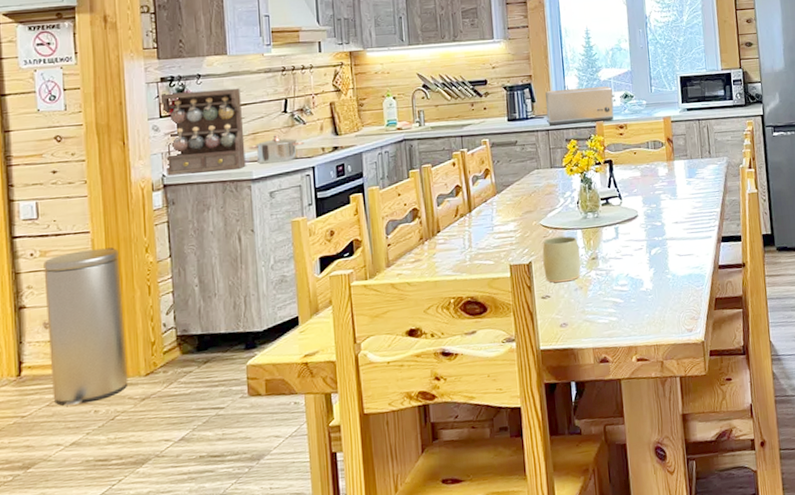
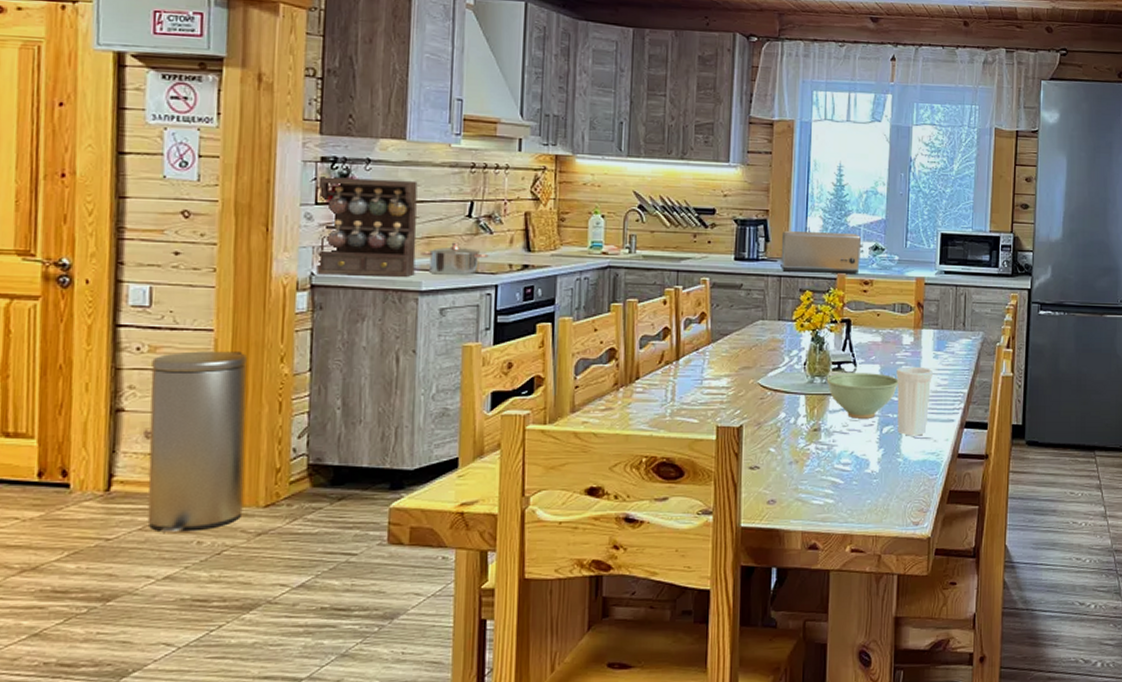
mug: present [541,236,581,283] -> none [755,401,801,453]
bowl: none [597,203,660,245] -> present [826,373,899,419]
cup: none [656,193,690,255] -> present [896,366,933,436]

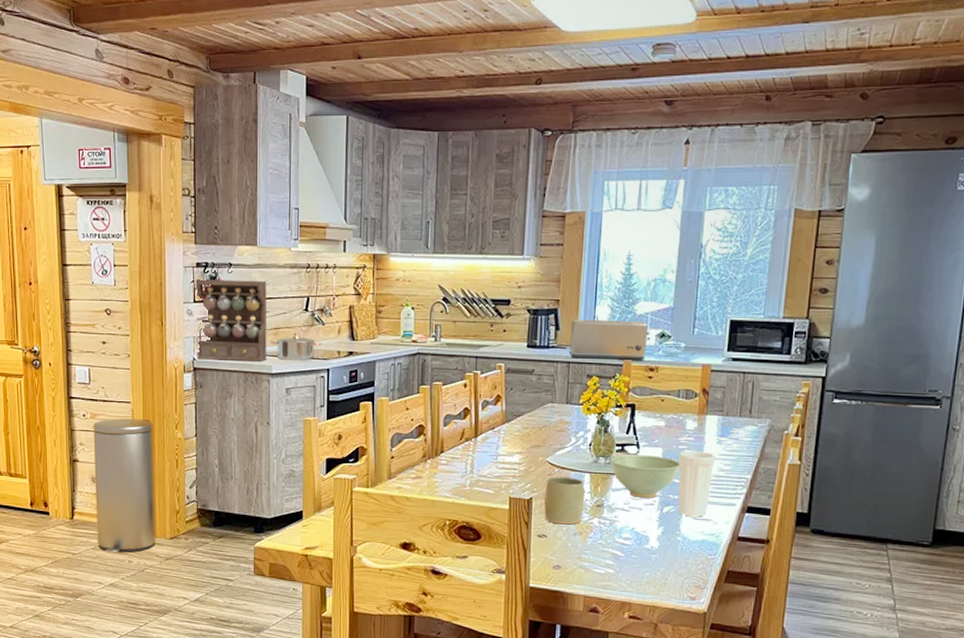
mug: none [755,401,801,453] -> present [543,477,585,525]

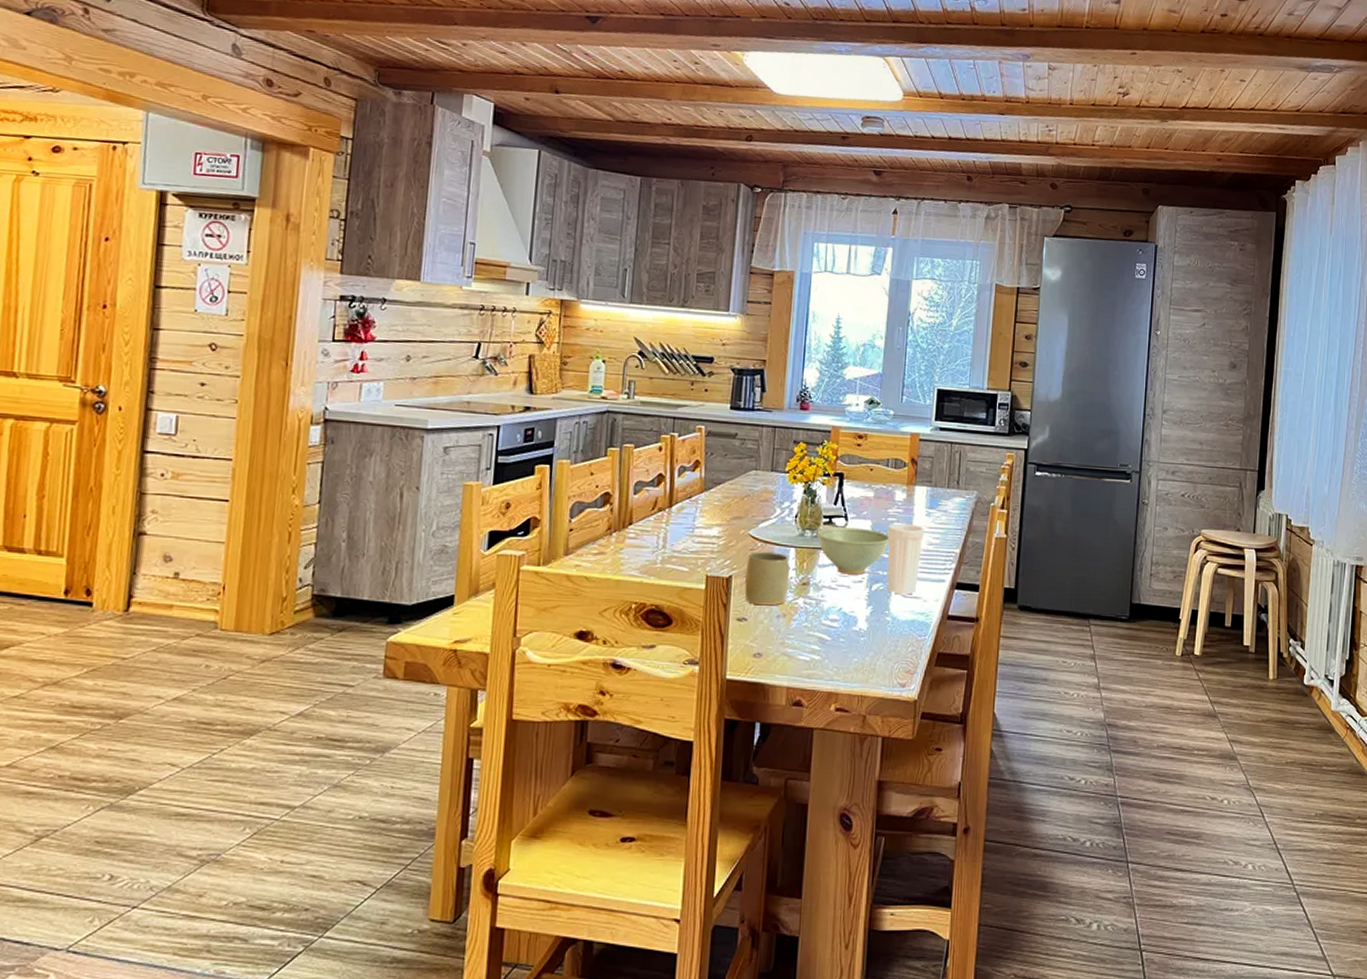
pedal bin: present [93,418,156,553] -> none [161,479,261,655]
spice rack: present [195,279,267,363] -> none [330,314,429,416]
cooking pot: present [271,332,322,362] -> none [428,382,493,416]
toaster: present [569,319,650,360] -> none [775,381,859,427]

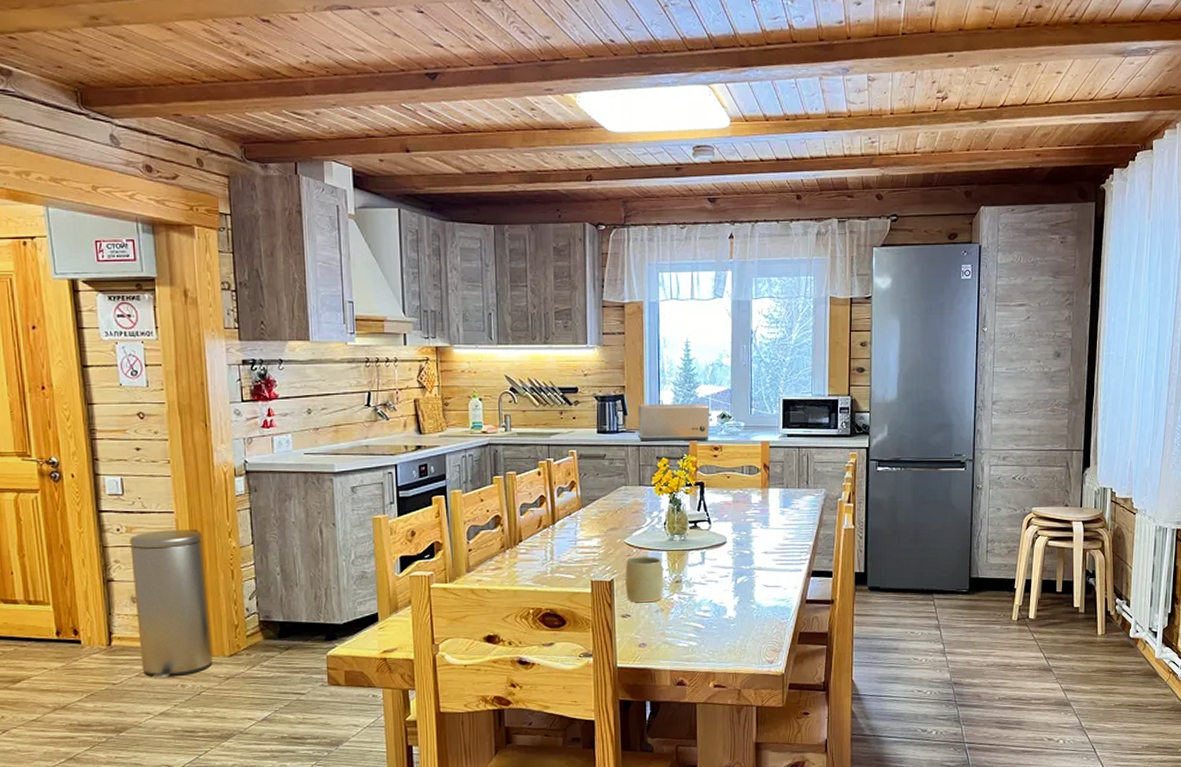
pedal bin: none [161,479,261,655] -> present [130,529,213,678]
toaster: none [775,381,859,427] -> present [638,403,712,441]
bowl: present [817,527,890,575] -> none [684,529,750,571]
cup: present [887,523,925,595] -> none [747,522,780,585]

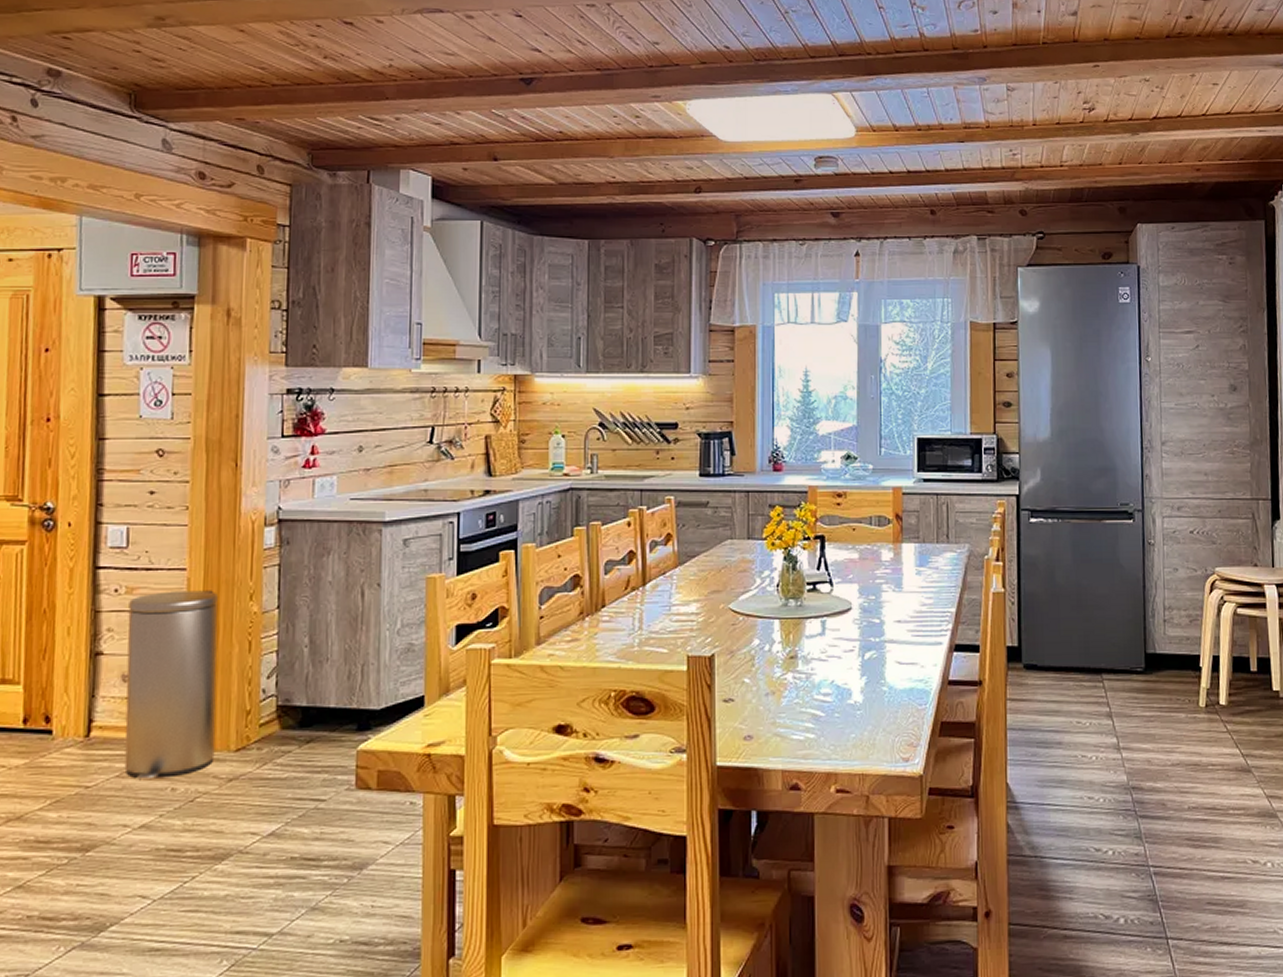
mug: present [624,557,664,603] -> none [727,626,776,684]
toaster: present [638,403,712,441] -> none [747,442,834,486]

